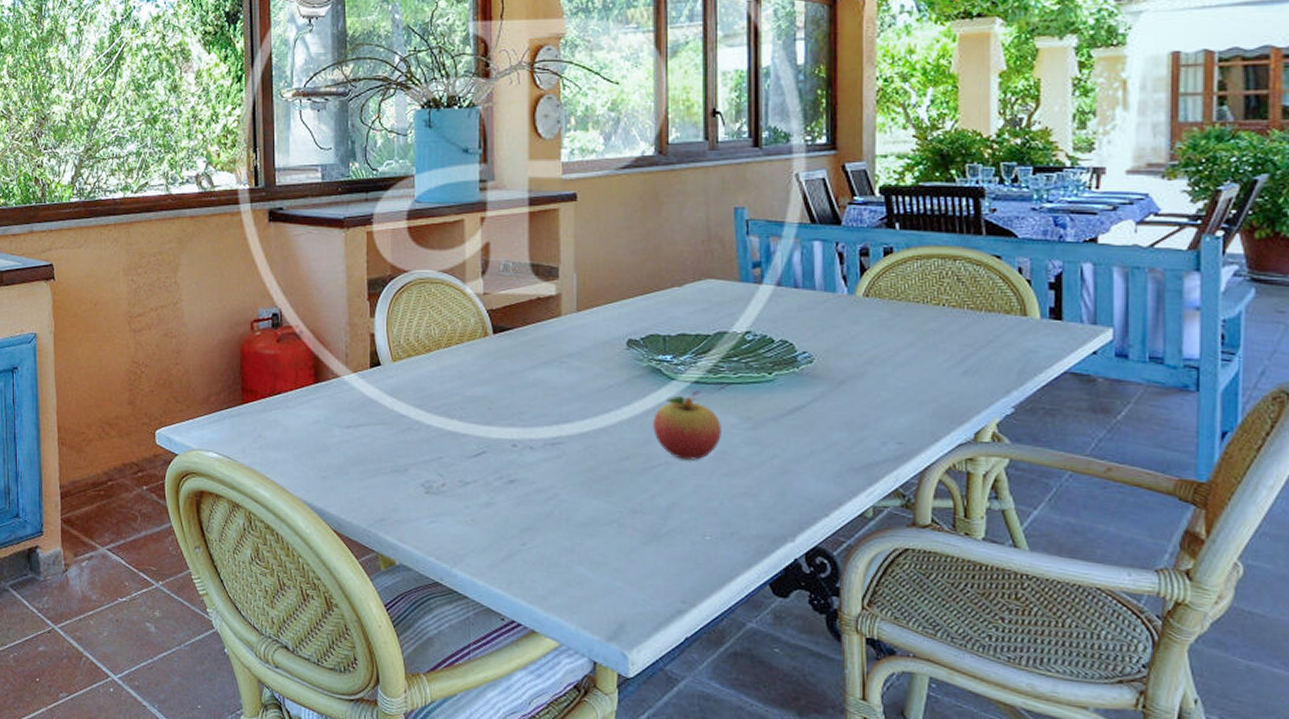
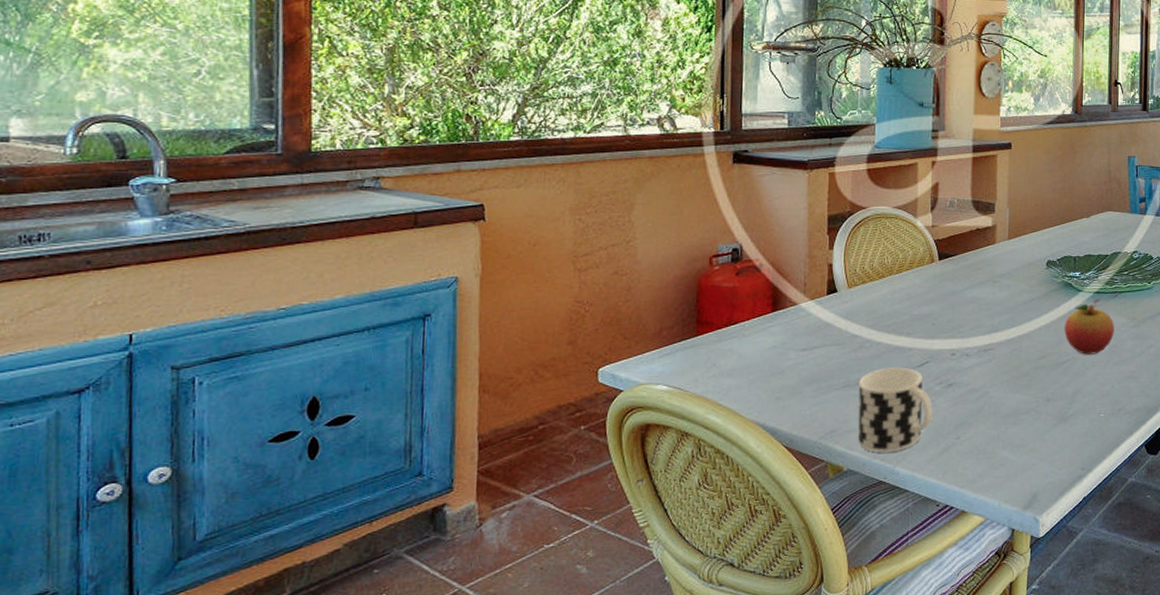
cup: none [409,454,492,552] -> present [857,367,933,453]

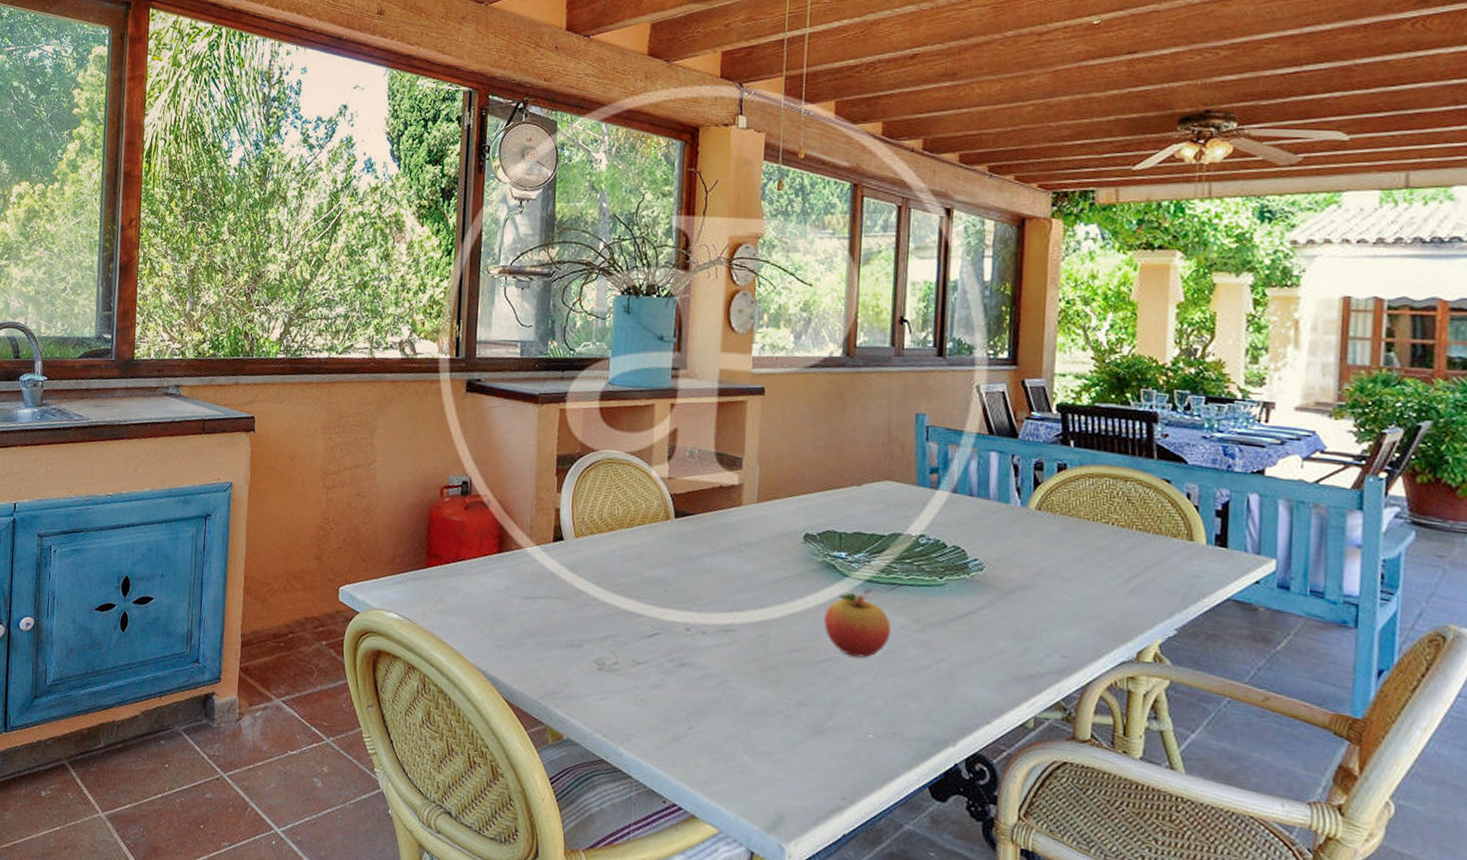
cup: present [857,367,933,453] -> none [579,632,663,730]

